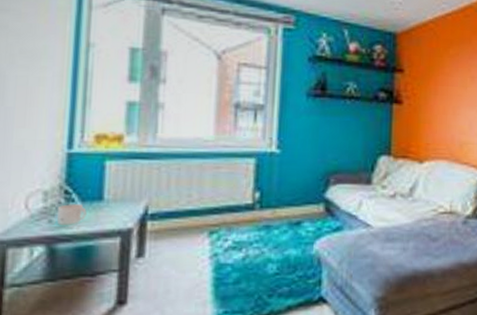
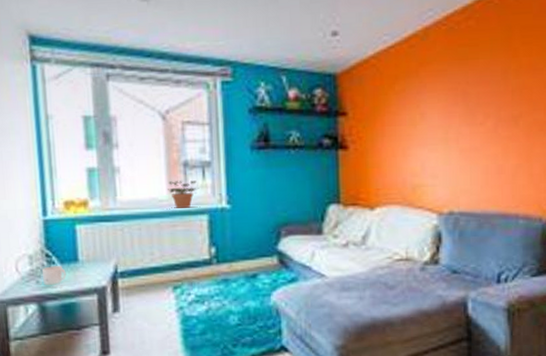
potted plant: none [215,122,249,150] -> present [168,180,199,208]

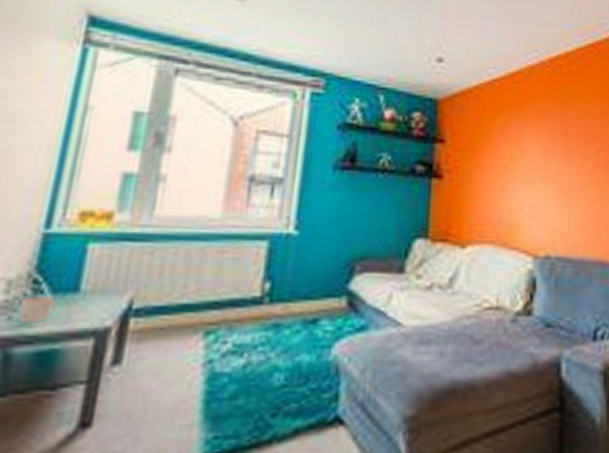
potted plant: present [168,180,199,208] -> none [223,197,264,231]

